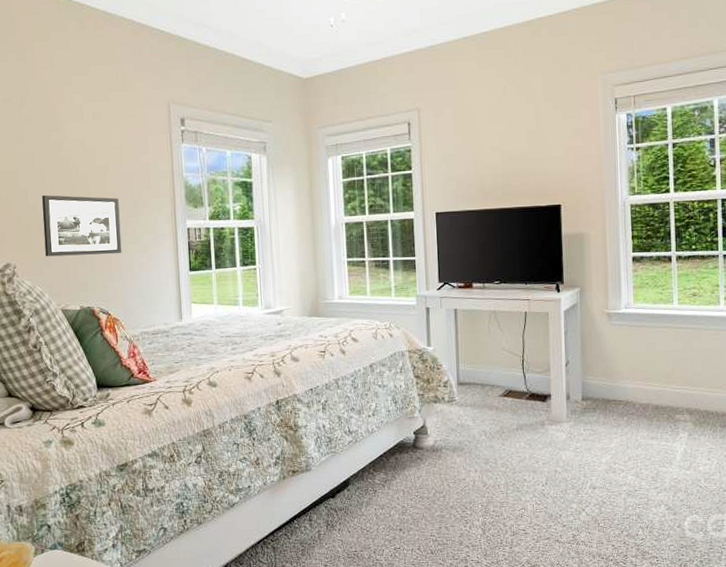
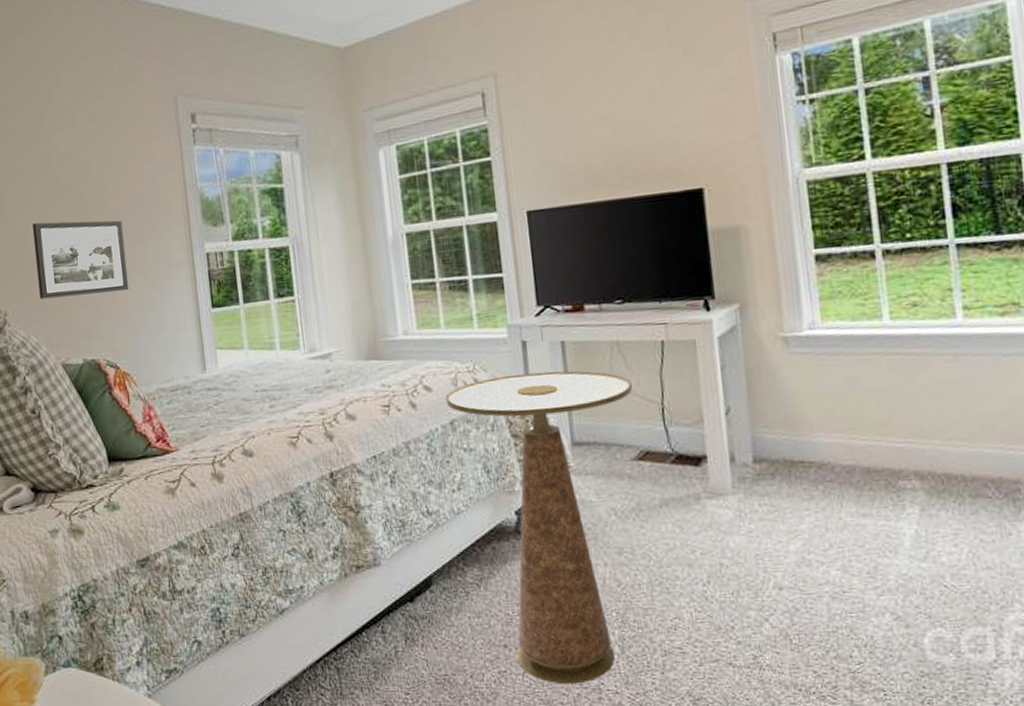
side table: none [367,330,502,557] -> present [445,371,632,685]

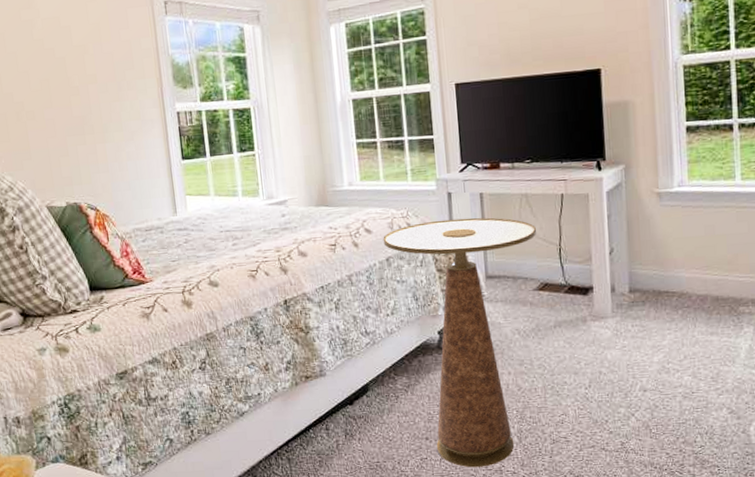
picture frame: present [32,220,130,300] -> none [17,80,108,149]

